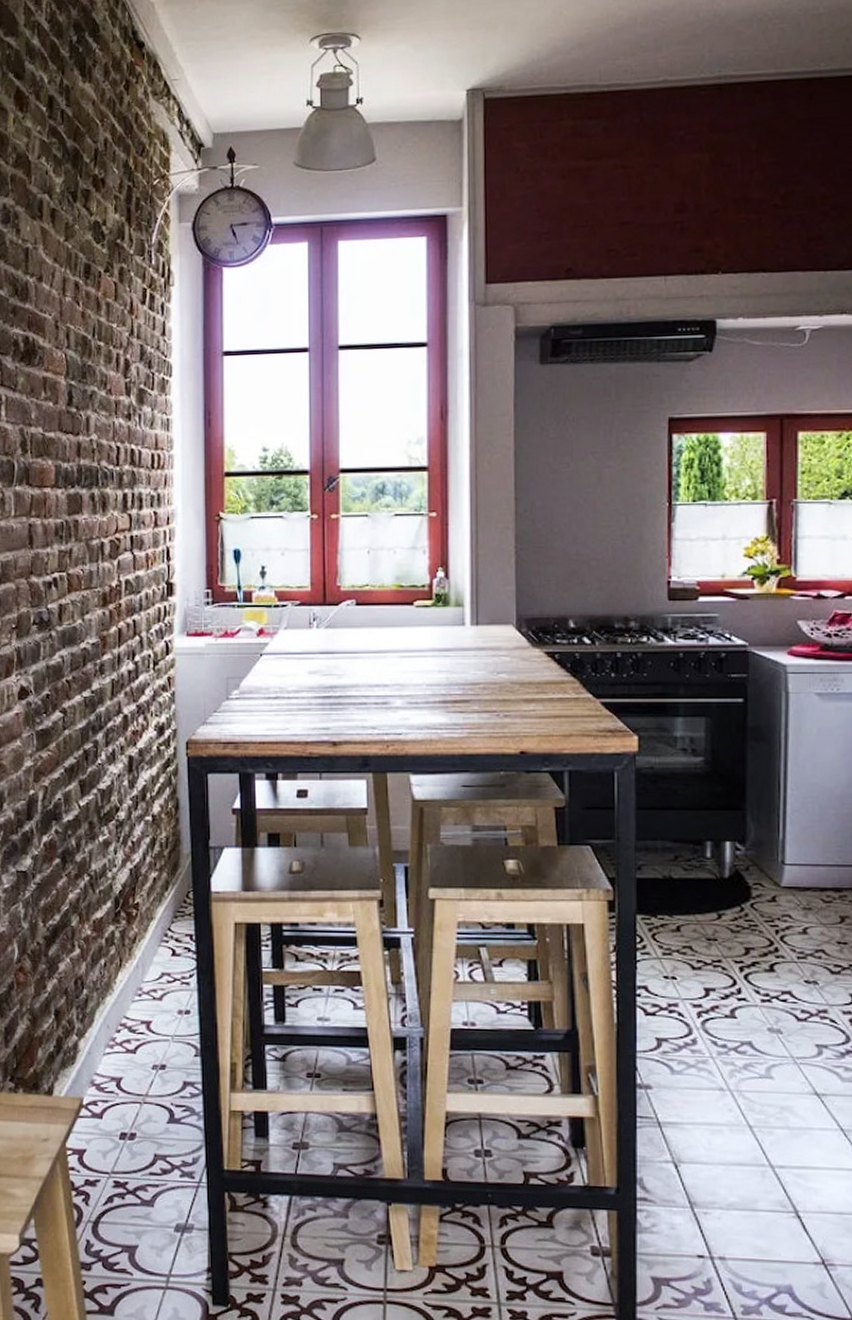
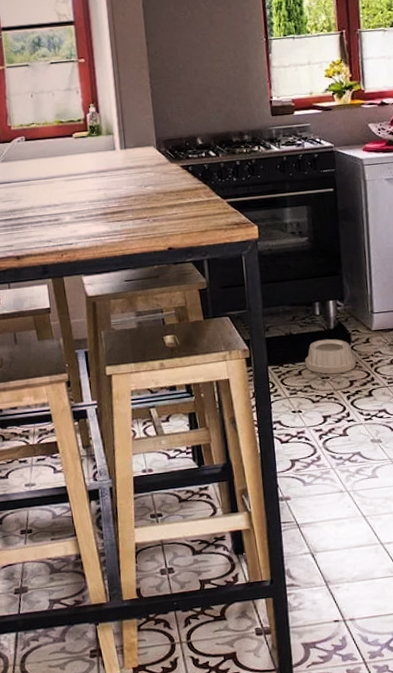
pet bowl: none [686,889,756,937] -> present [304,338,357,374]

